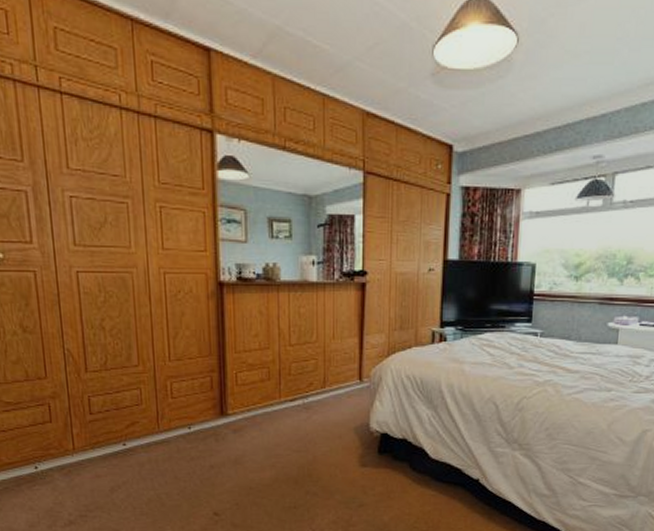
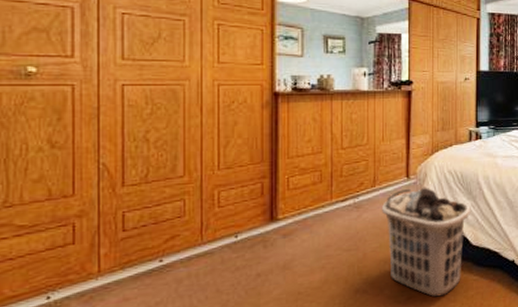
clothes hamper: none [331,392,431,508] -> present [381,187,471,297]

